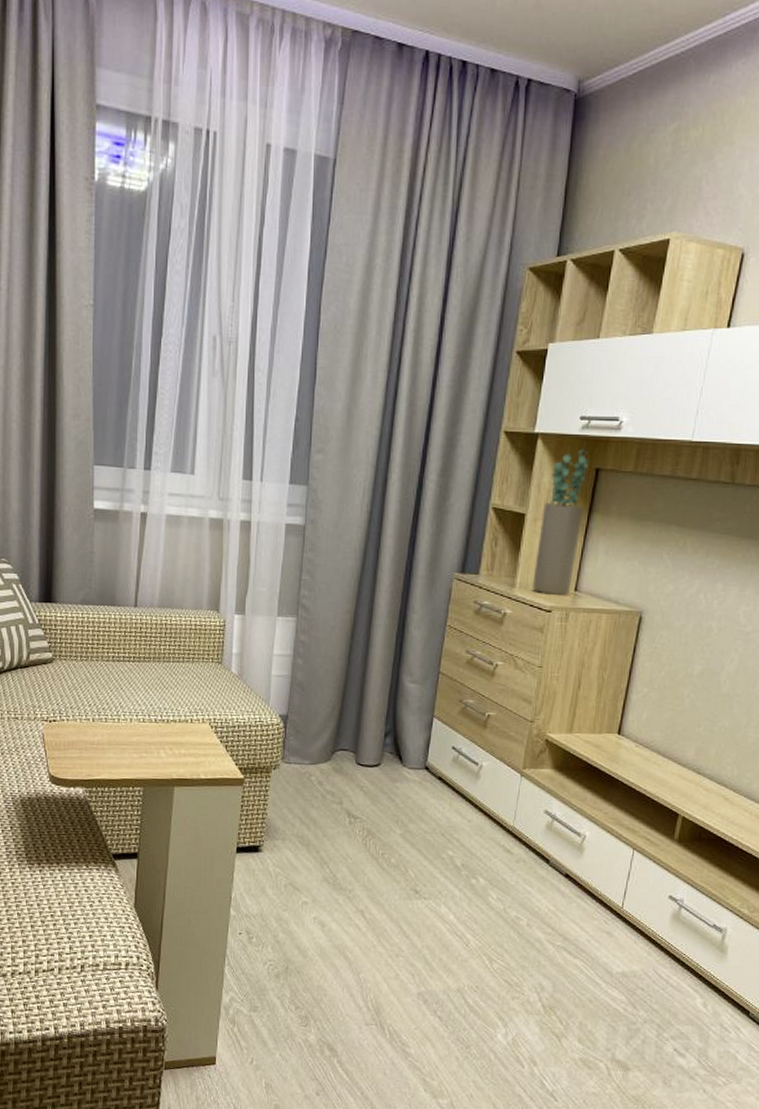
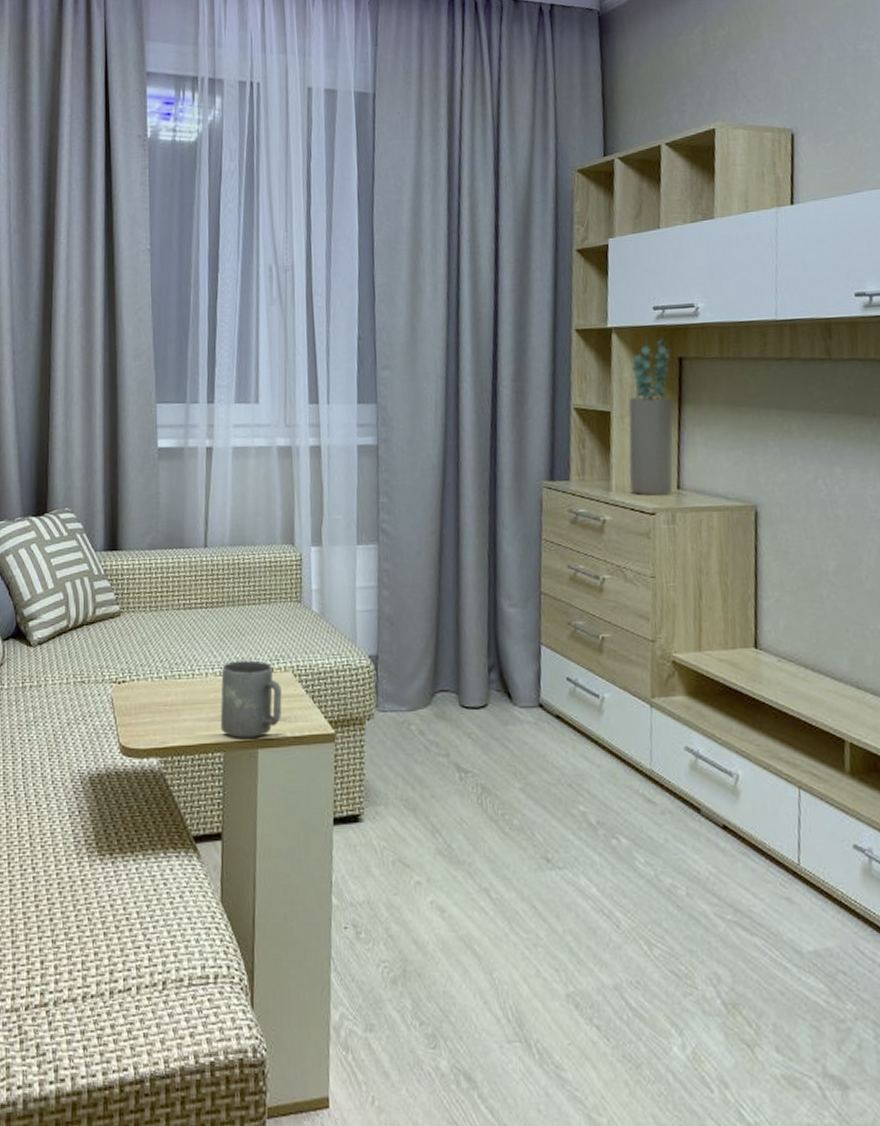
mug: none [141,710,199,777] -> present [220,660,282,738]

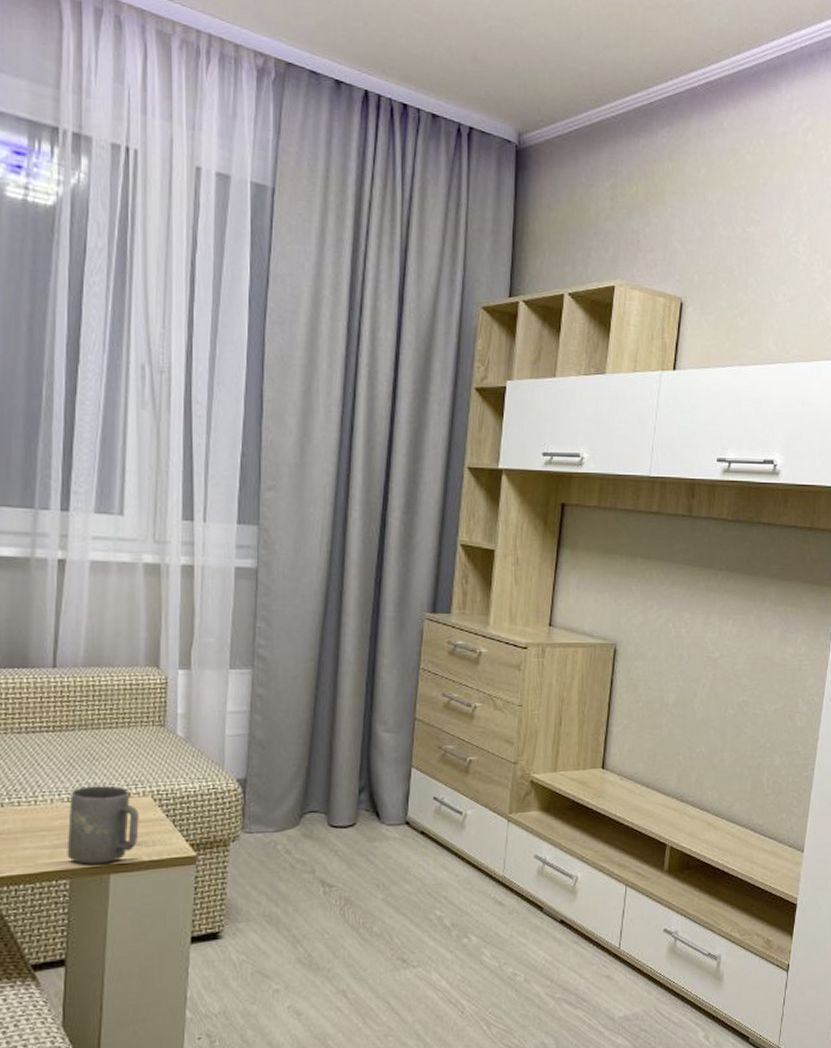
vase: present [628,331,674,497] -> none [506,477,555,632]

